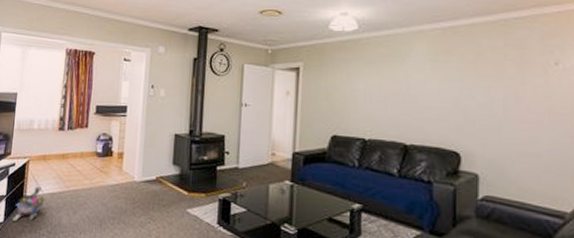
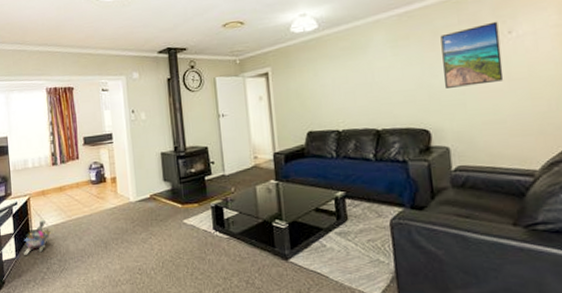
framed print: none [481,50,545,114] -> present [440,21,504,88]

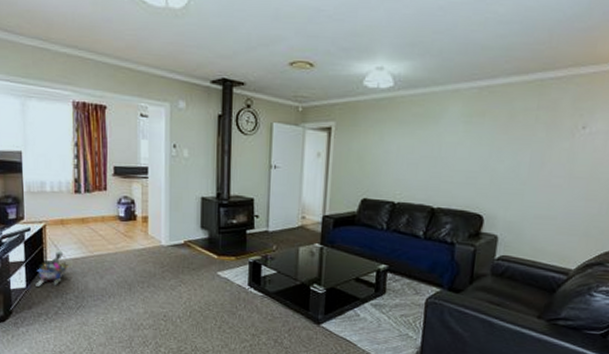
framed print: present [440,21,504,88] -> none [507,113,575,178]

